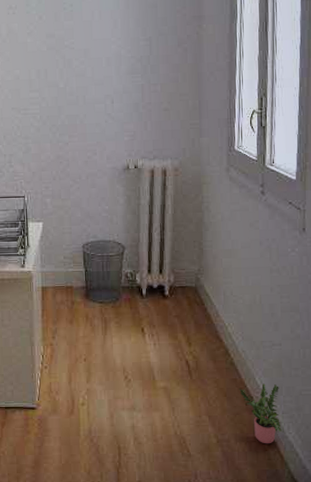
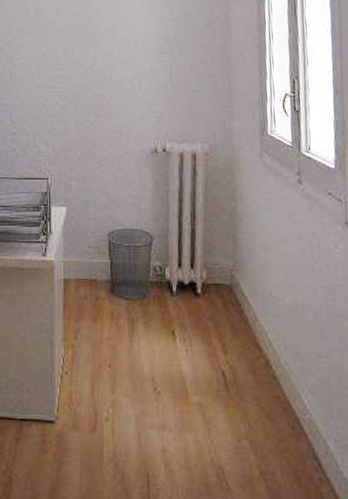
potted plant: present [239,383,282,444] -> none [283,403,335,481]

